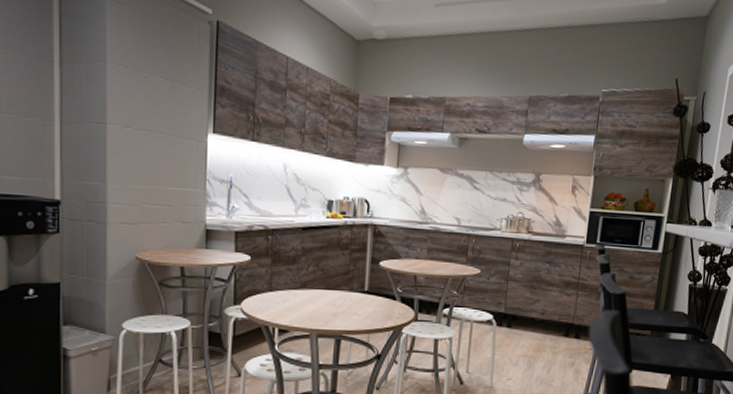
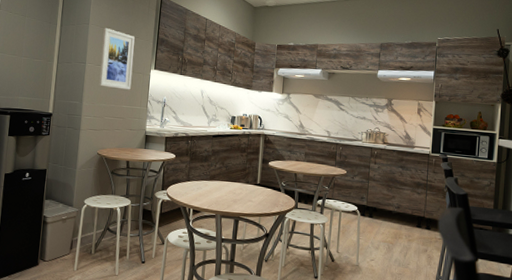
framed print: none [129,69,181,164] -> present [99,28,135,90]

